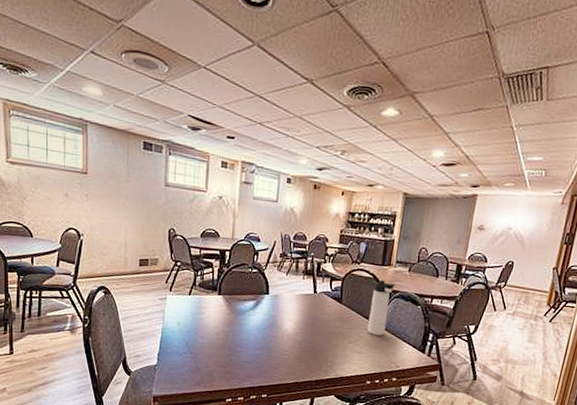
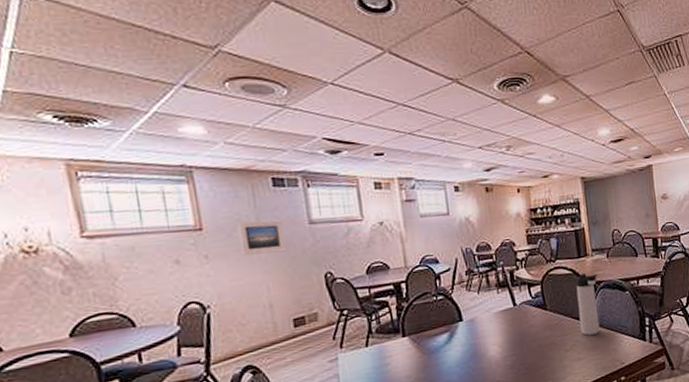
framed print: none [111,172,145,204] -> present [237,219,287,256]

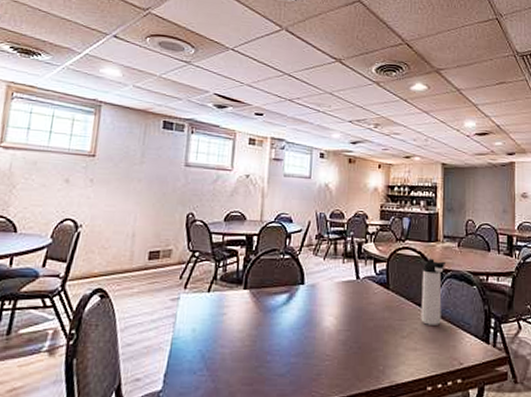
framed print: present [237,219,287,256] -> none [121,154,163,187]

